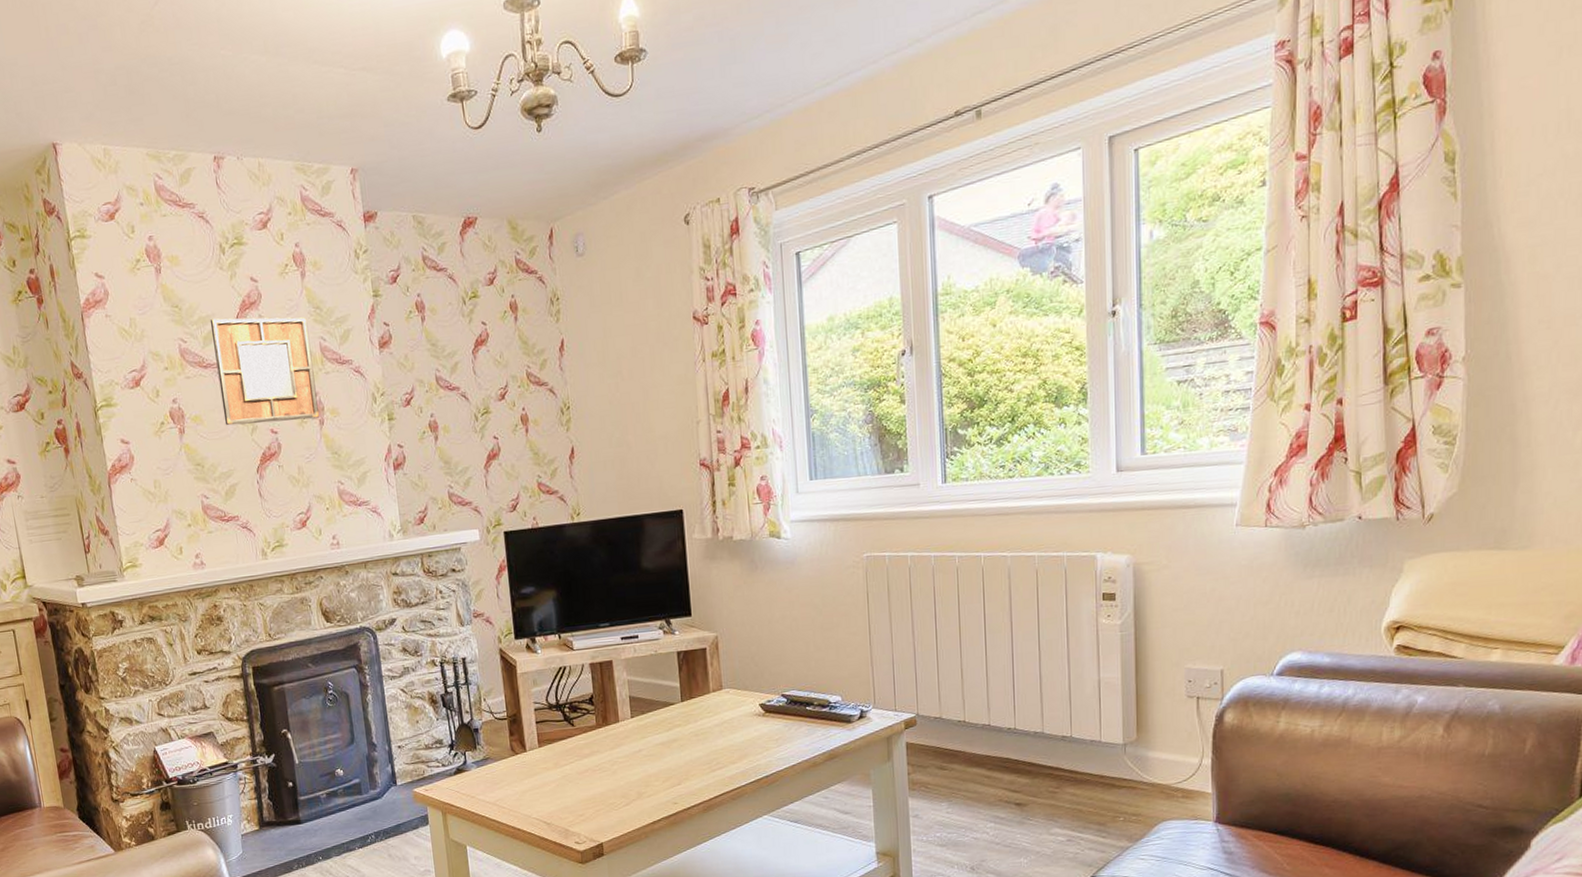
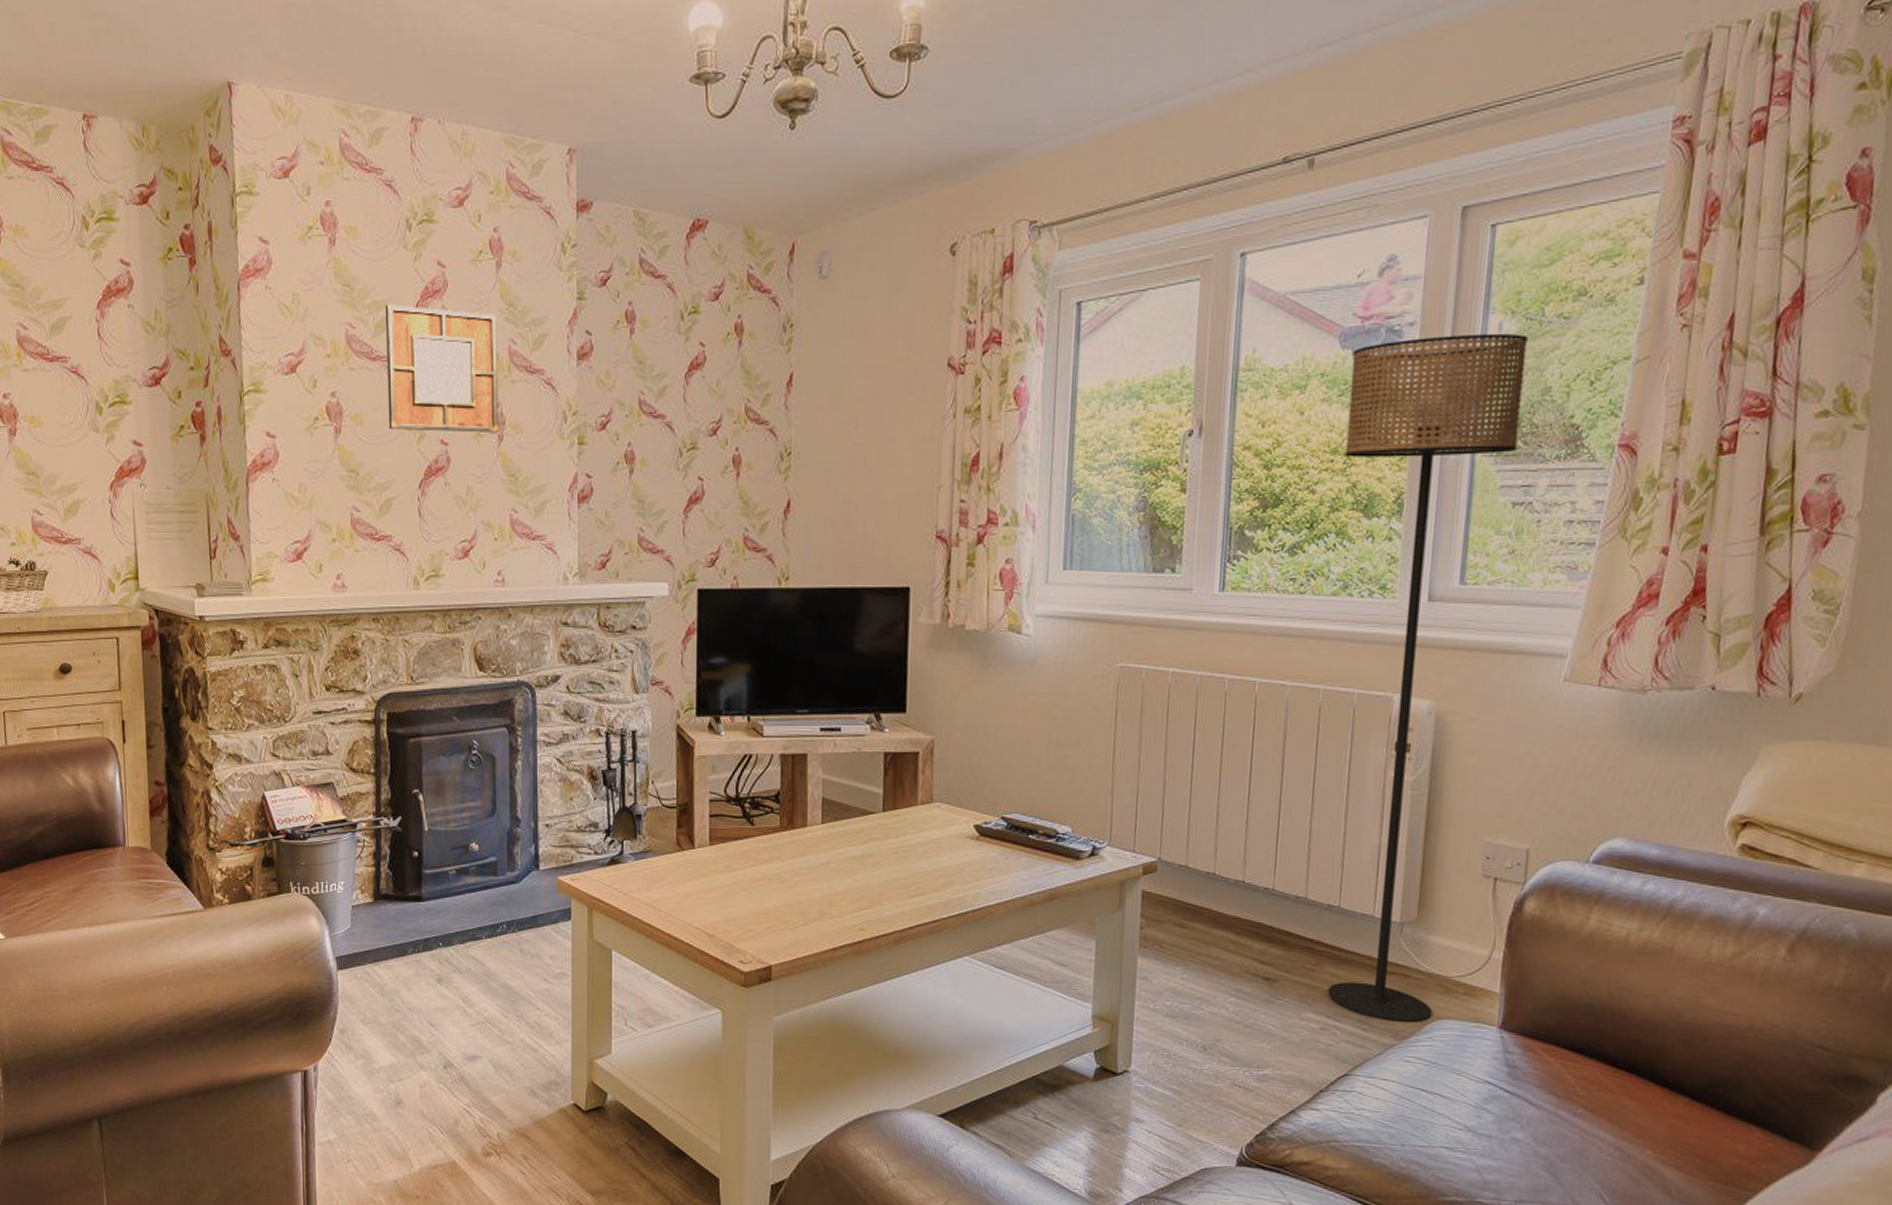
floor lamp: none [1031,239,1176,828] -> present [1328,333,1528,1024]

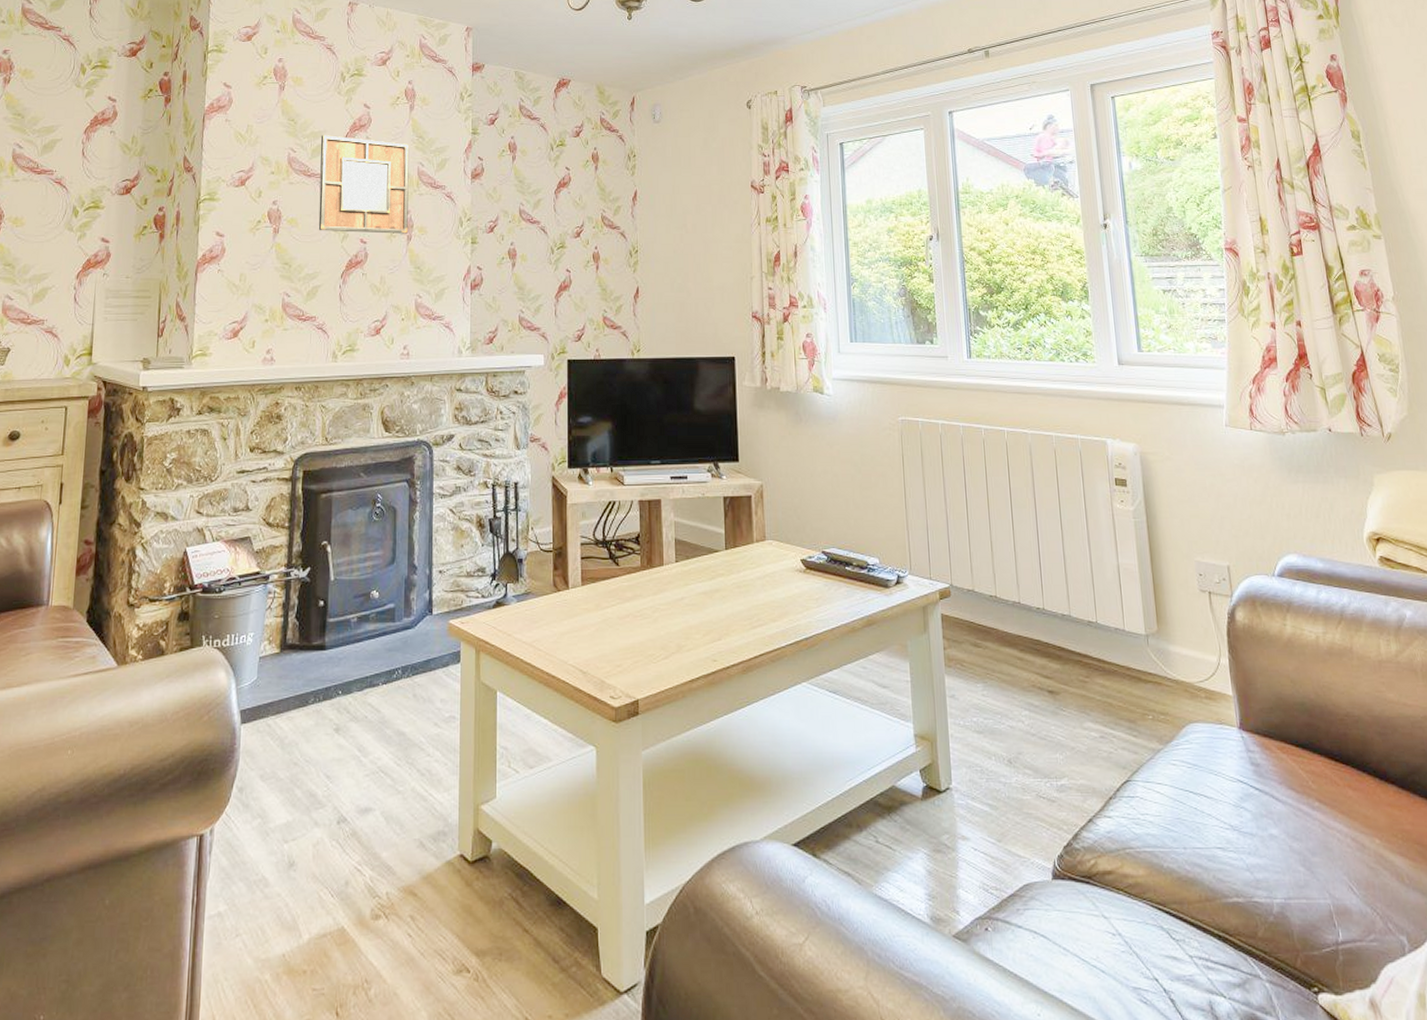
floor lamp: present [1328,333,1528,1024] -> none [1035,169,1185,728]

